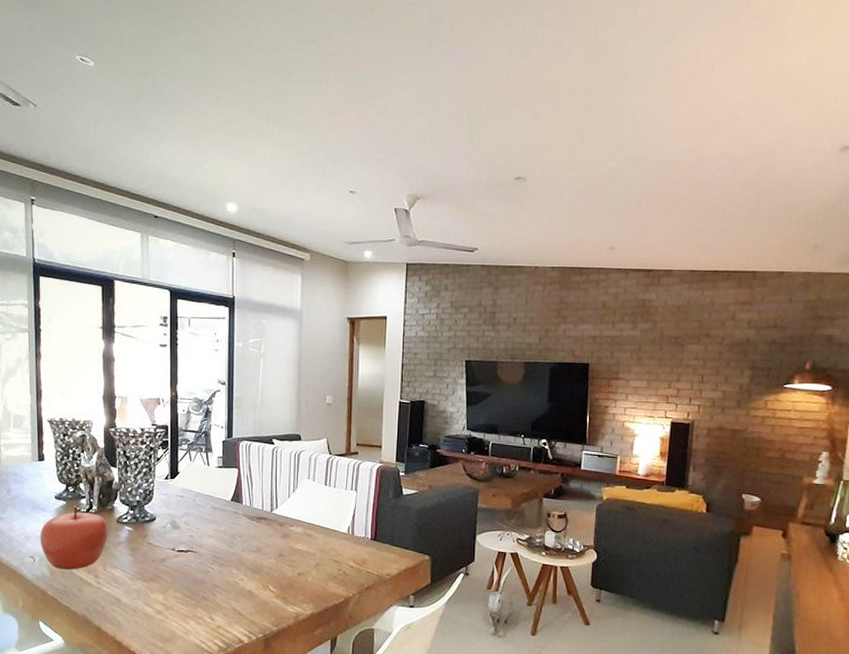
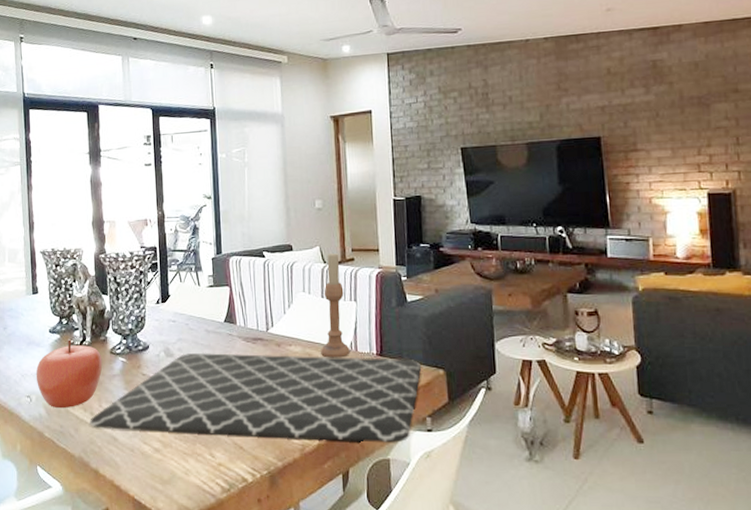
placemat: none [92,527,410,616] -> present [89,352,422,444]
candlestick: none [320,445,347,540] -> present [321,252,350,358]

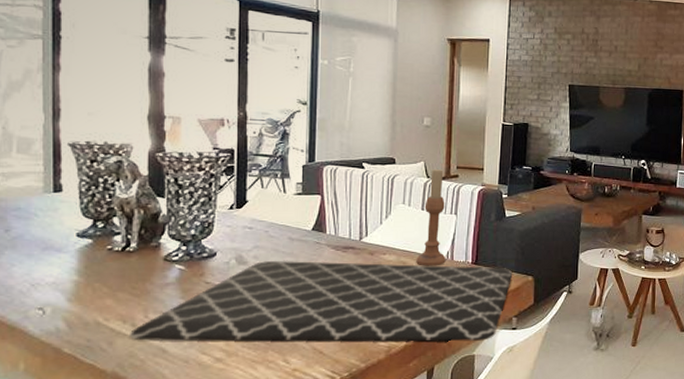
fruit: present [35,339,103,409] -> none [53,245,152,321]

